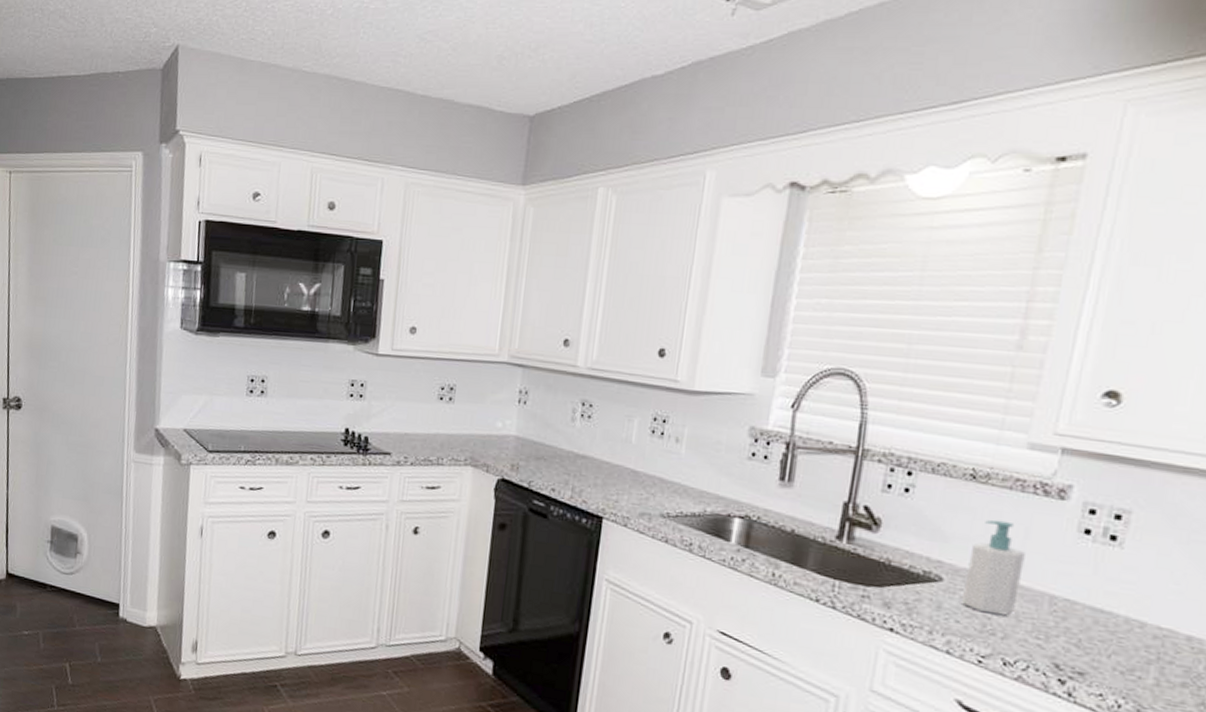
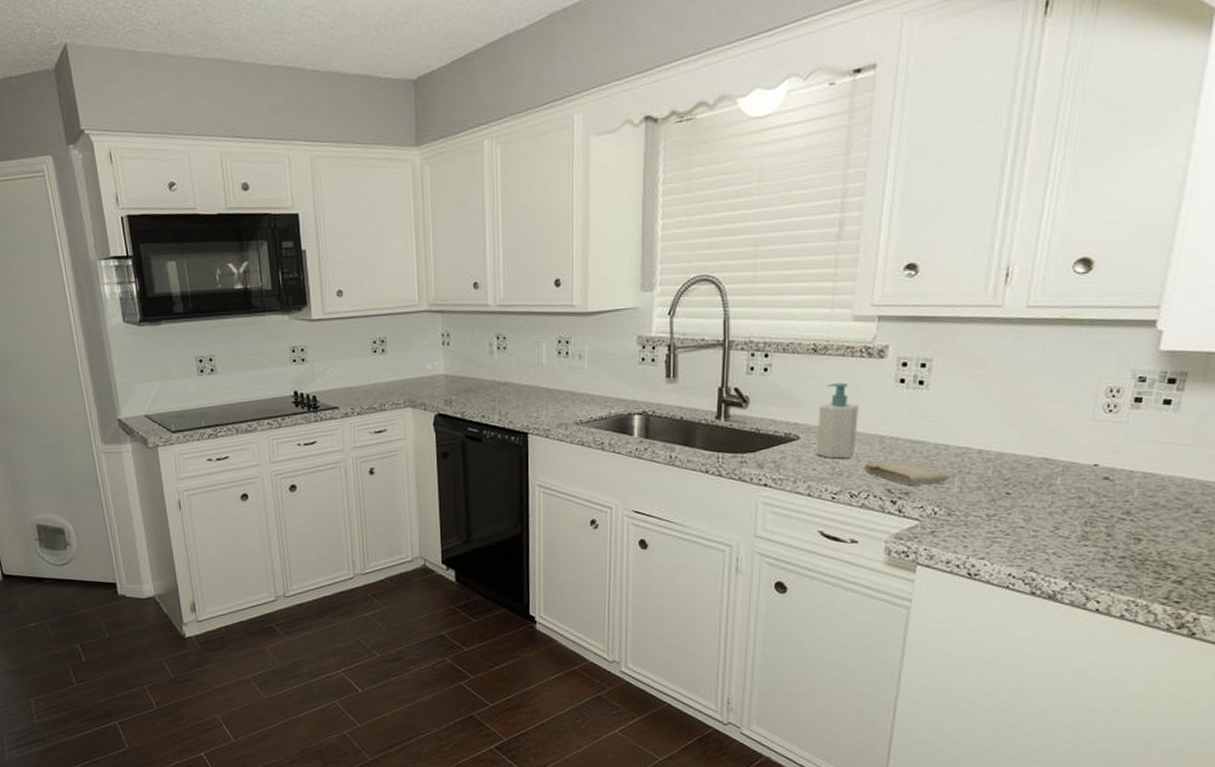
washcloth: none [1024,624,1143,670] -> present [863,459,950,484]

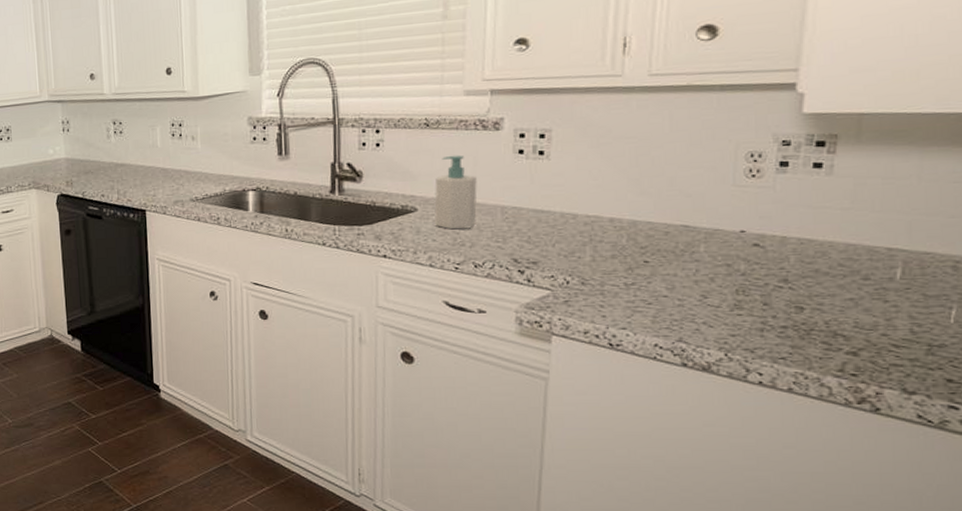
washcloth: present [863,459,950,484] -> none [486,229,580,254]

